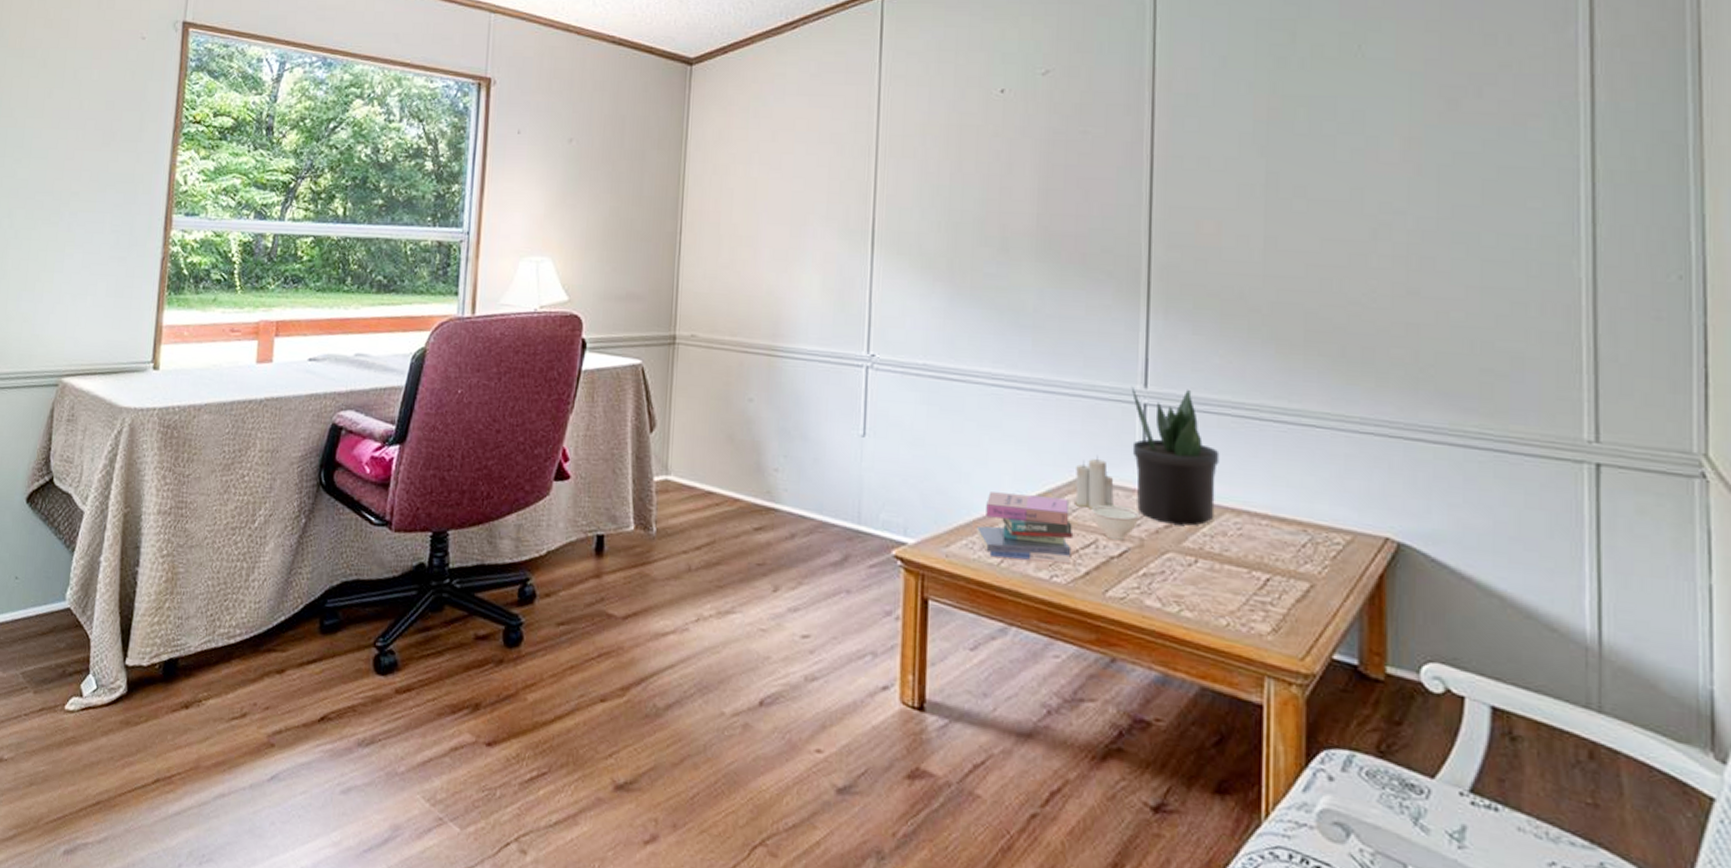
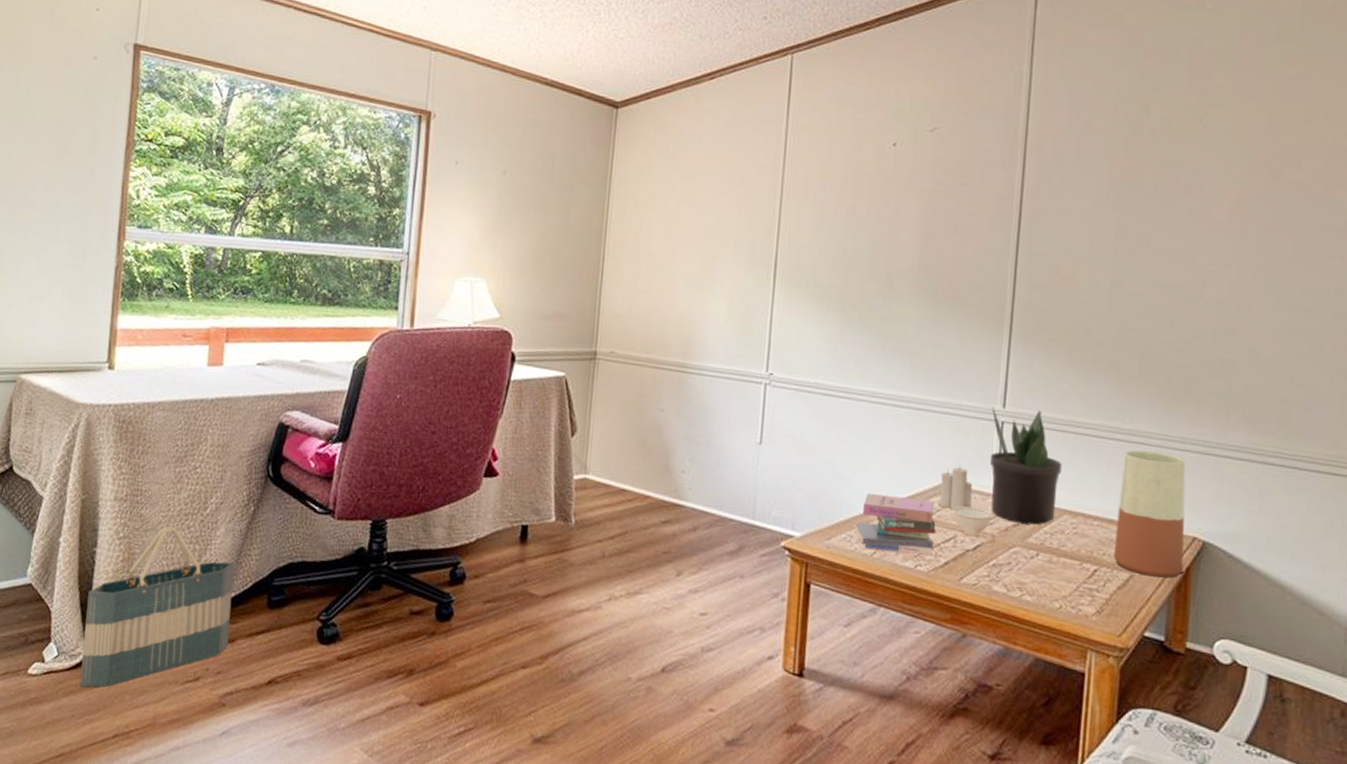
tote bag: none [119,541,284,725] -> present [79,525,234,687]
vase: none [1289,434,1375,588] -> present [1114,450,1186,578]

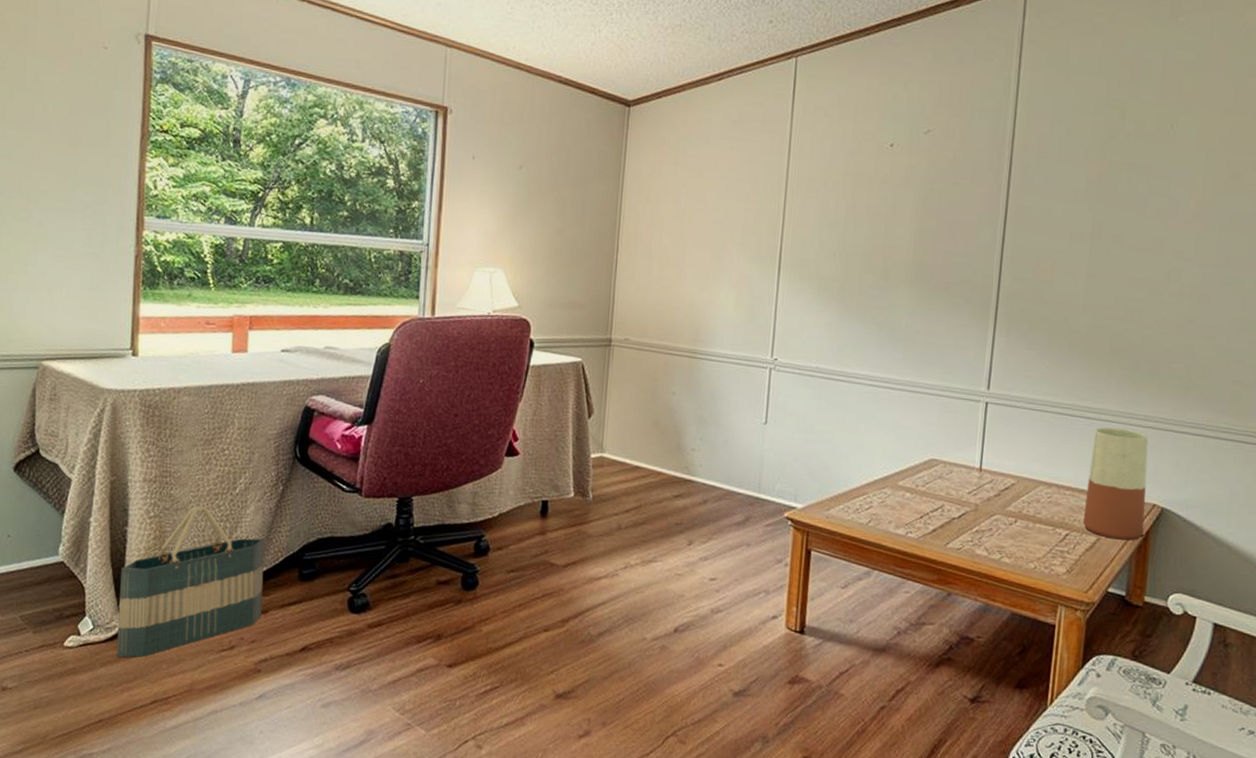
books: present [853,493,937,556] -> none [850,468,926,524]
candle: present [939,465,973,510] -> none [928,442,959,482]
bowl: present [952,506,993,537] -> none [940,478,977,507]
planter: present [989,406,1063,525] -> none [974,388,1040,495]

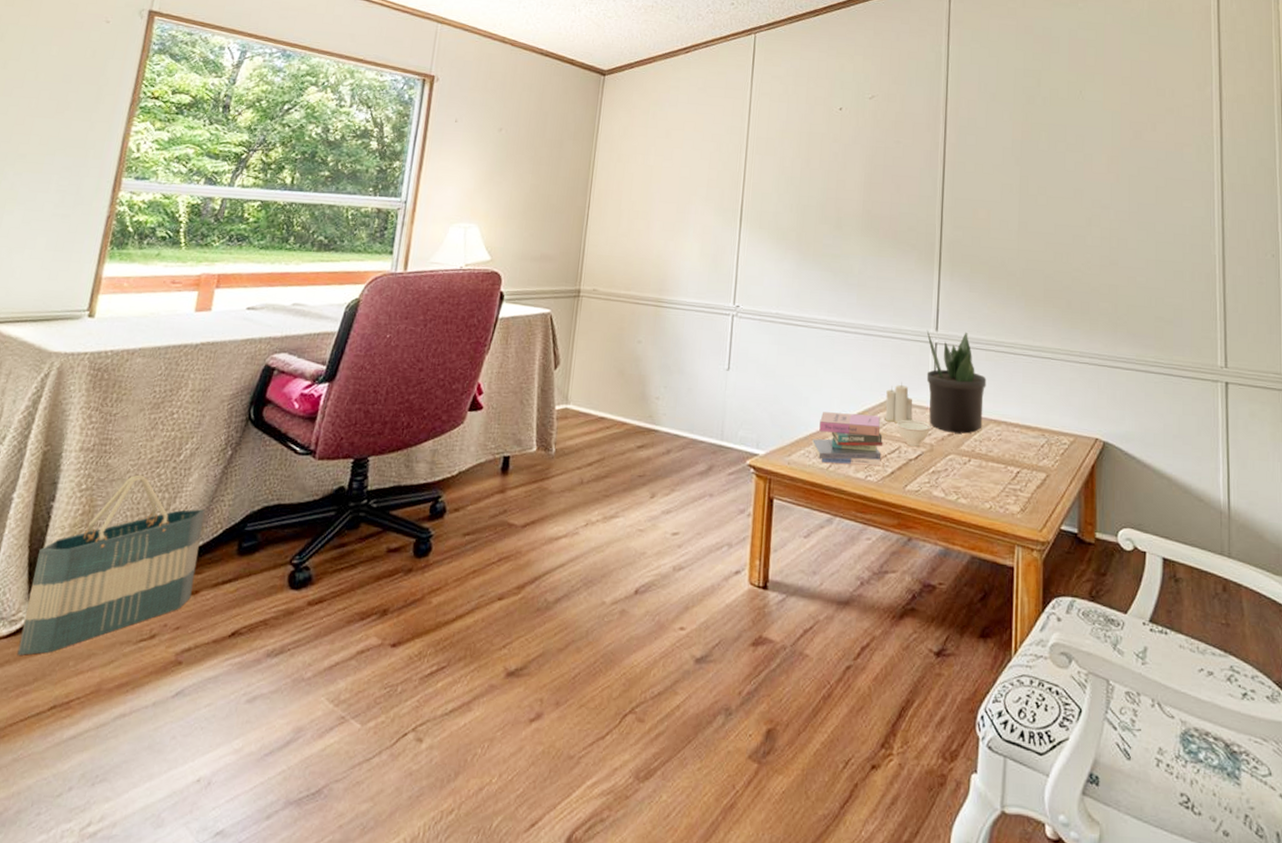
books: none [850,468,926,524] -> present [811,412,883,466]
candle: none [928,442,959,482] -> present [885,383,913,424]
bowl: none [940,478,977,507] -> present [896,419,931,448]
planter: none [974,388,1040,495] -> present [926,330,987,434]
vase: present [1083,427,1149,541] -> none [1033,364,1089,476]

